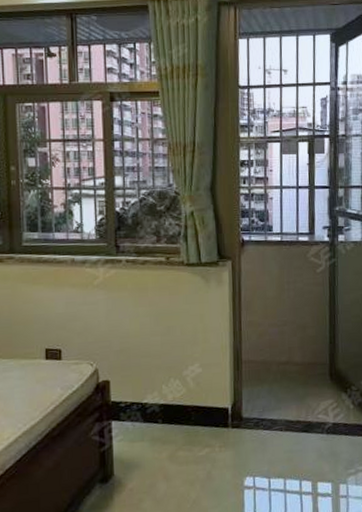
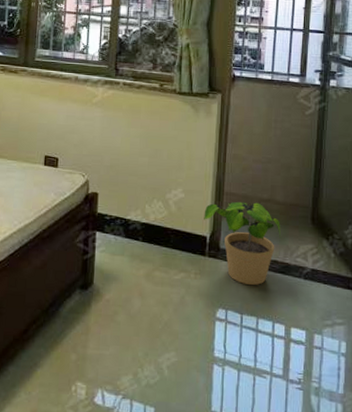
potted plant: none [223,366,302,450] -> present [204,201,282,286]

